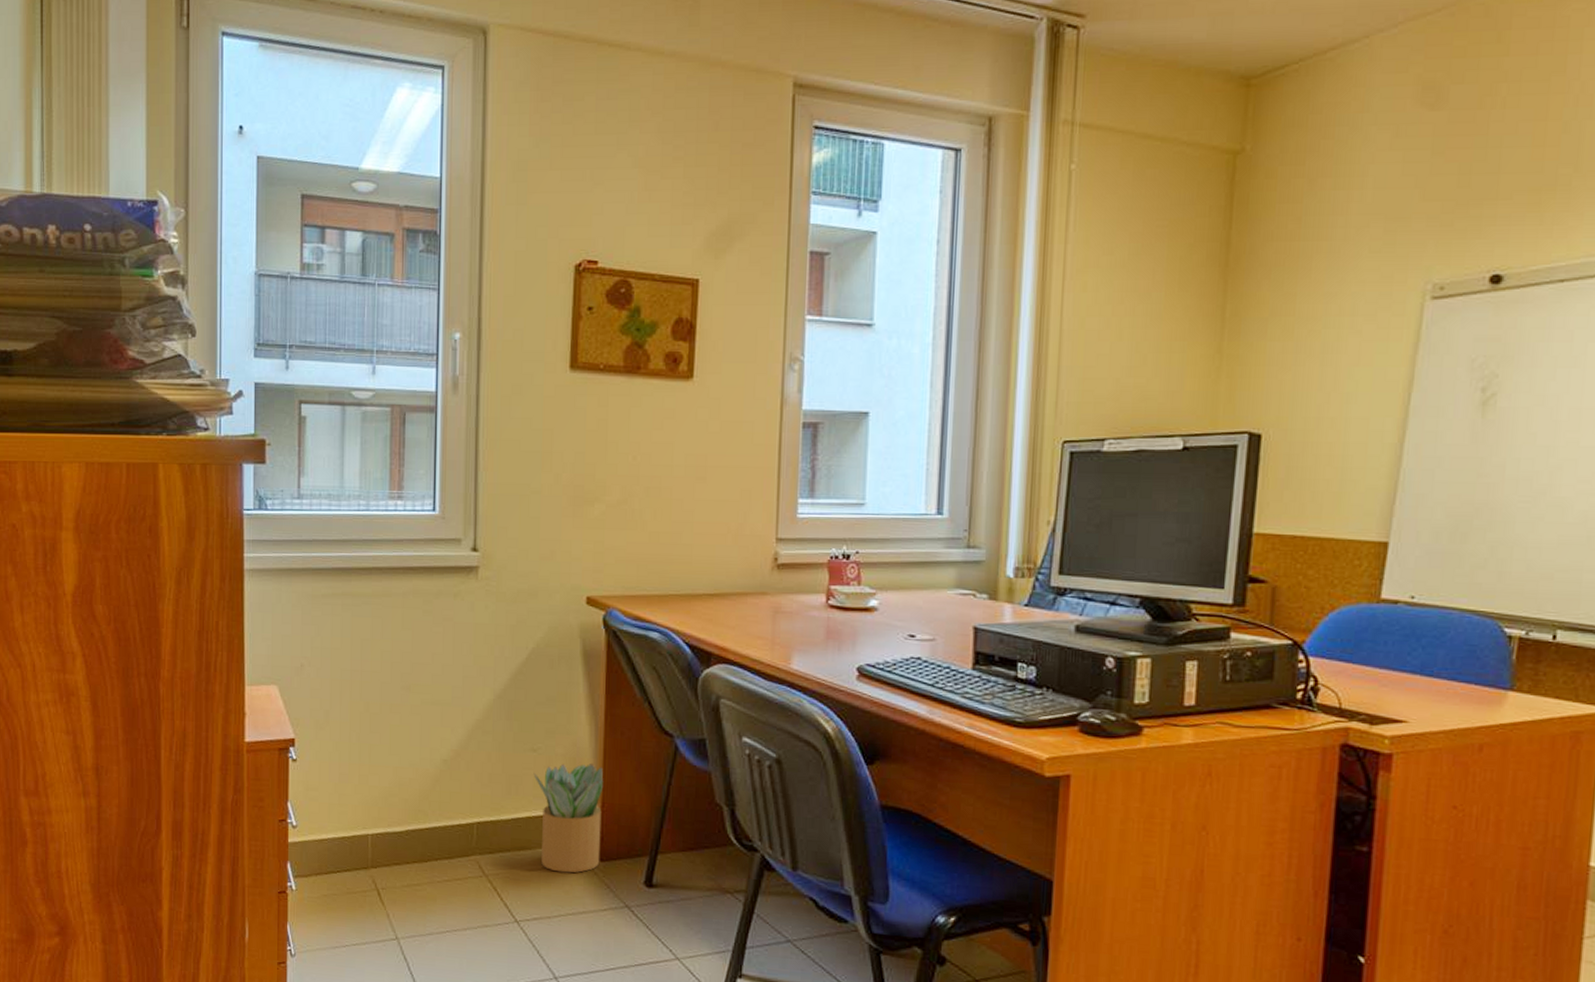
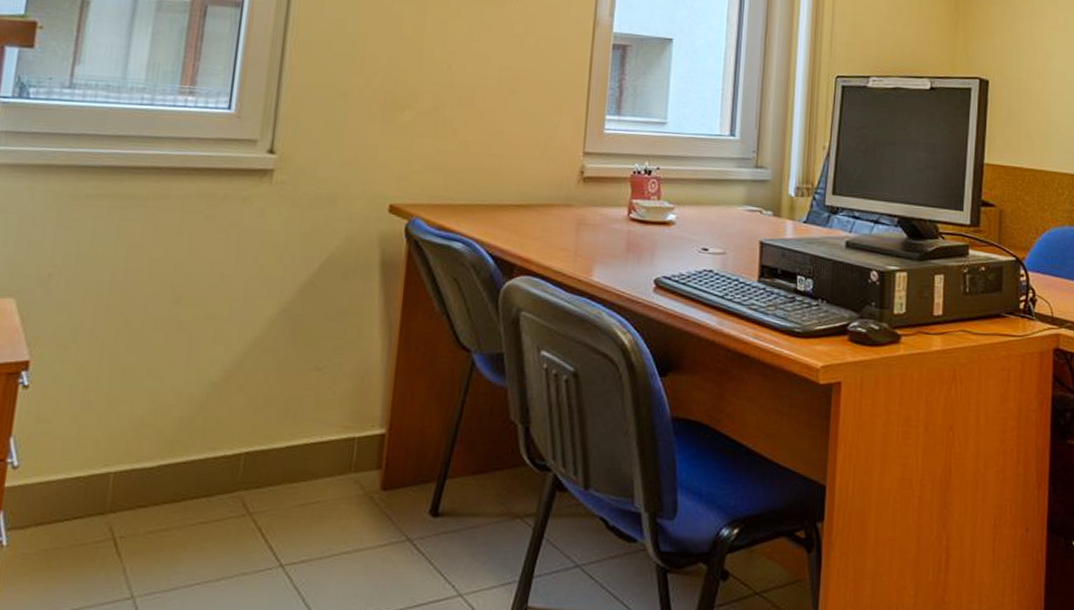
potted plant: present [533,763,604,873] -> none [315,382,394,506]

